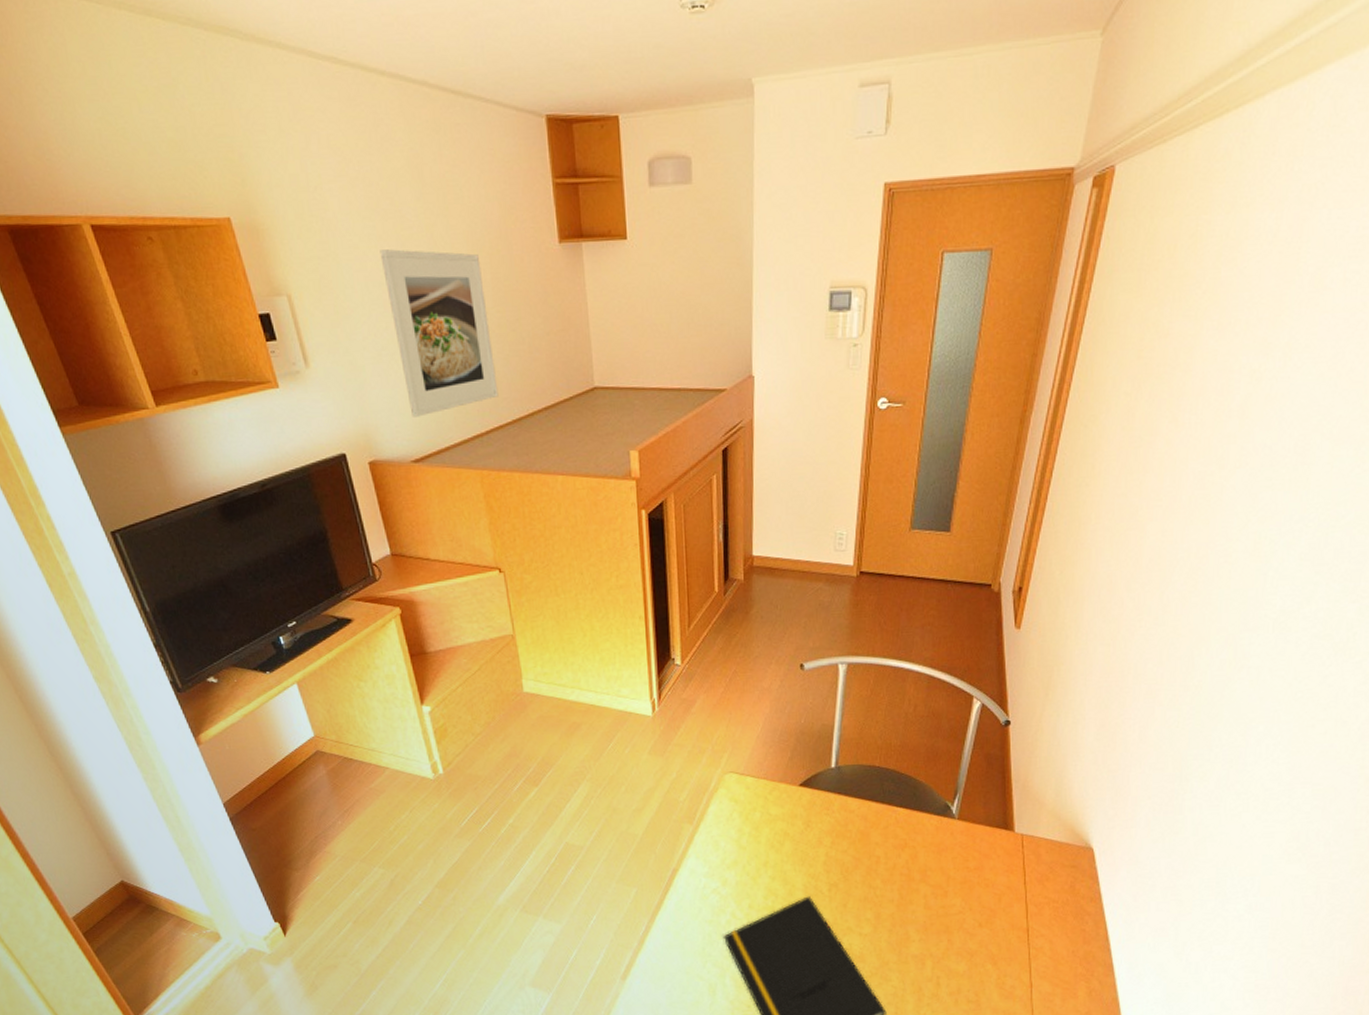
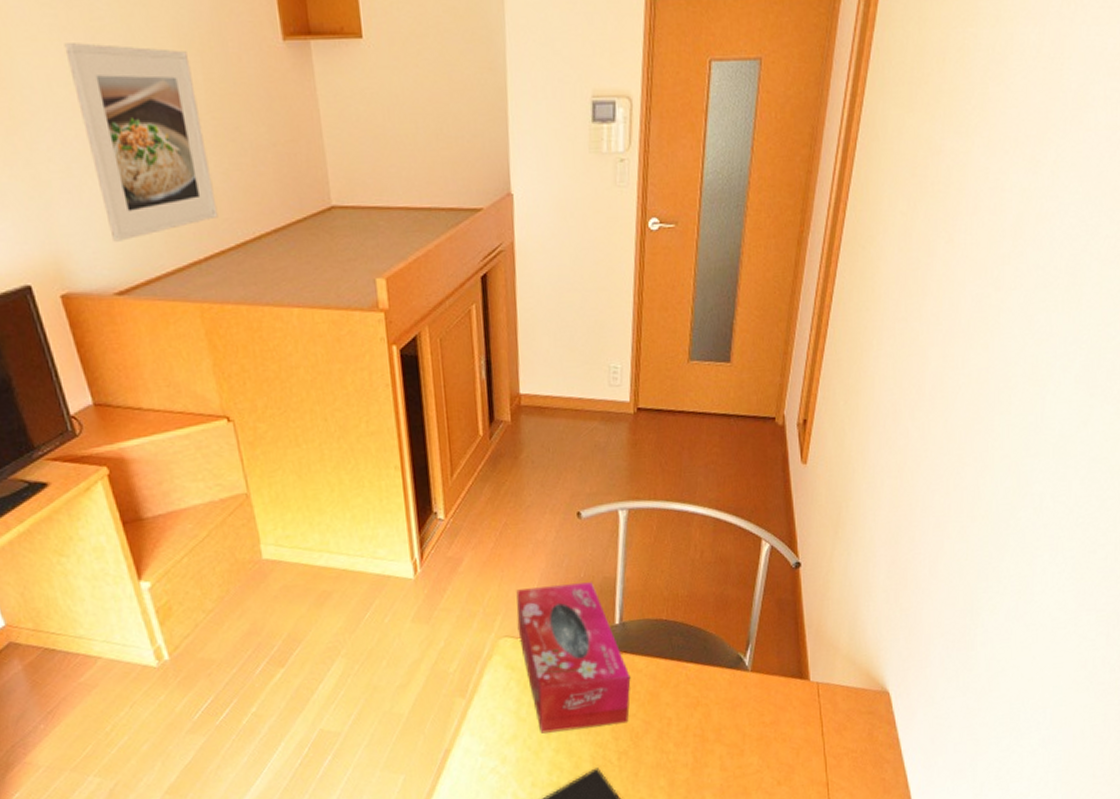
tissue box: none [741,728,844,861] -> present [516,582,631,734]

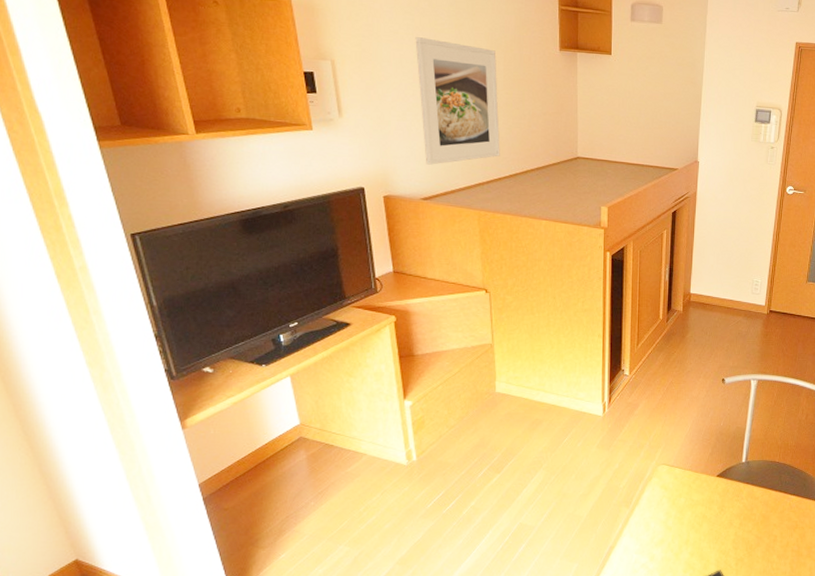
tissue box: present [516,582,631,734] -> none [672,430,750,540]

